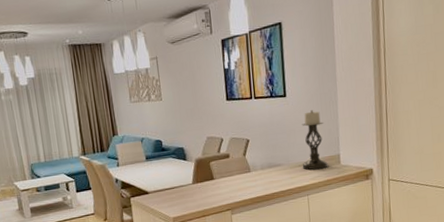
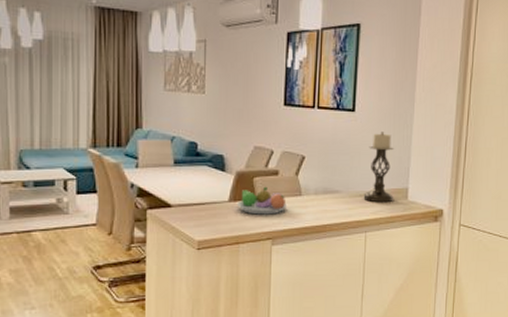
fruit bowl: none [199,168,240,192] -> present [236,186,288,215]

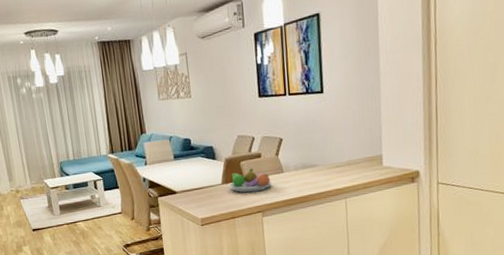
candle holder: present [363,132,395,203] -> none [340,107,369,172]

